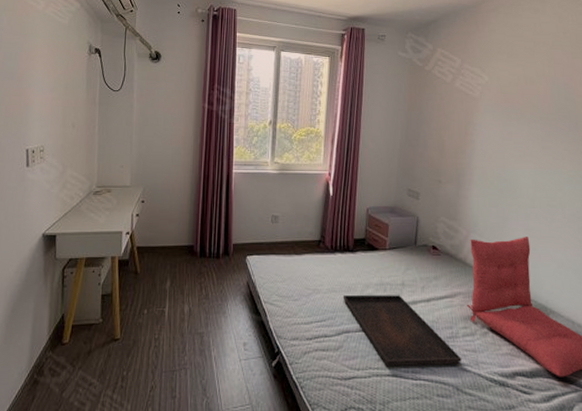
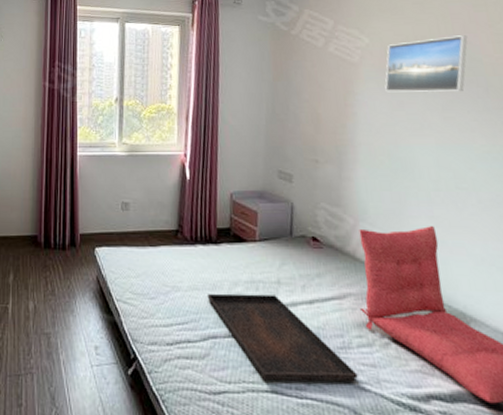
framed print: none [498,78,566,125] -> present [385,35,468,92]

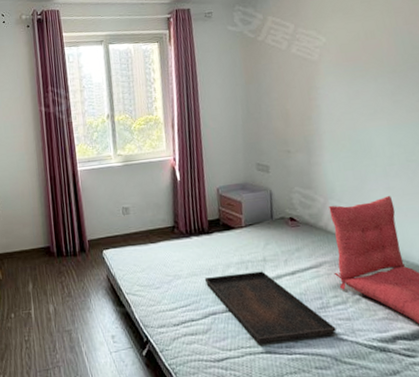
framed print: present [385,35,468,92] -> none [342,26,409,84]

